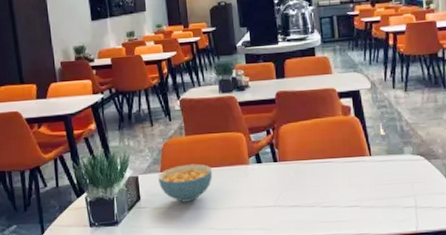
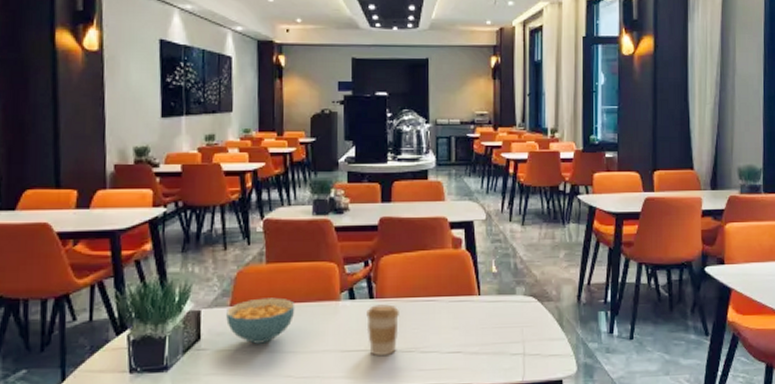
coffee cup: none [272,166,302,211] -> present [366,304,399,357]

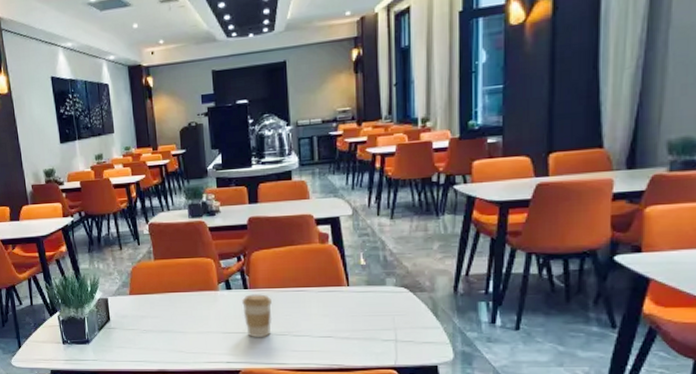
cereal bowl: present [226,297,295,344] -> none [127,288,181,325]

